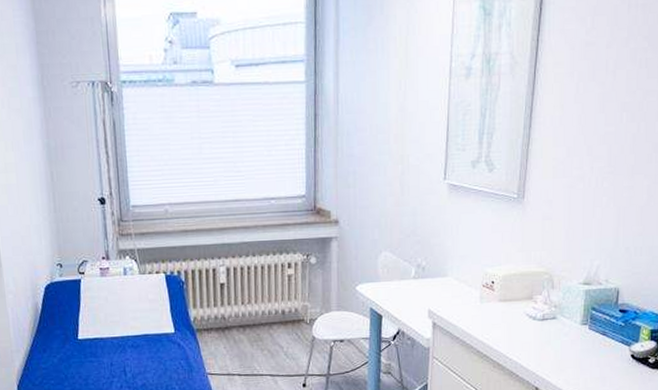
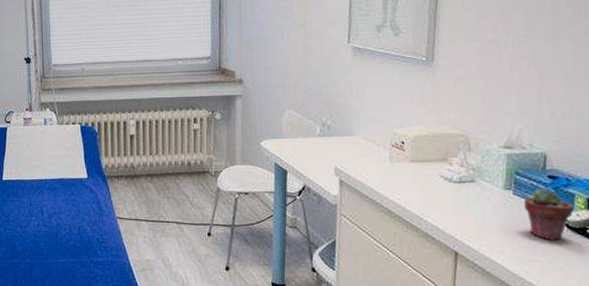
potted succulent: none [598,321,639,371] -> present [524,188,573,241]

